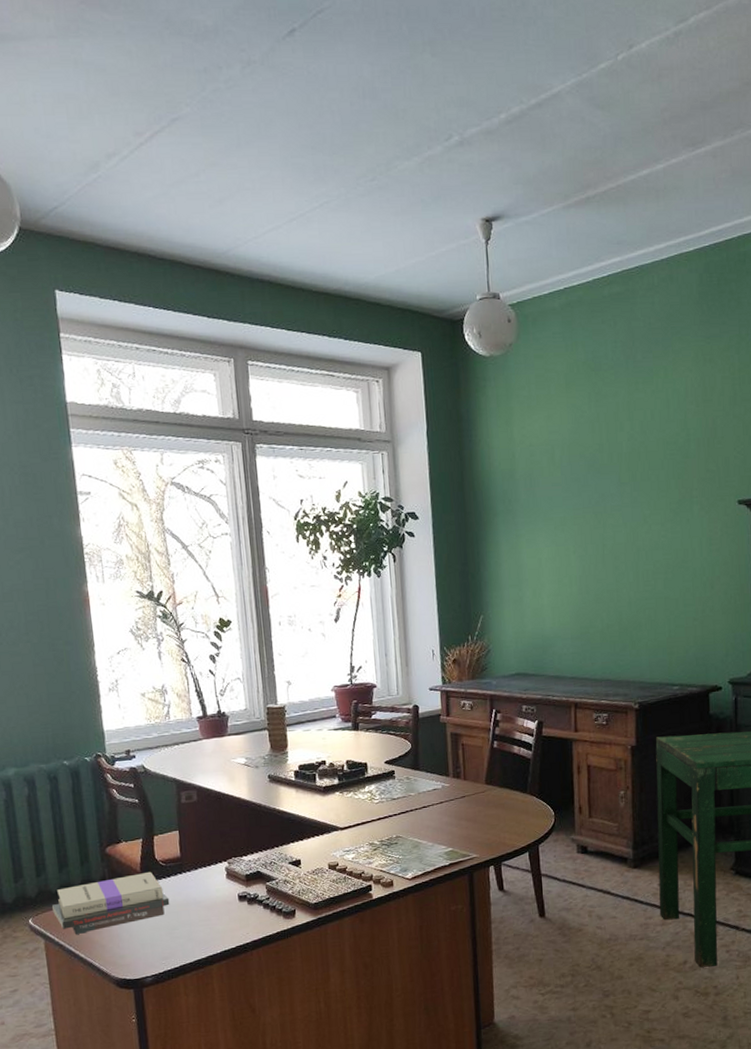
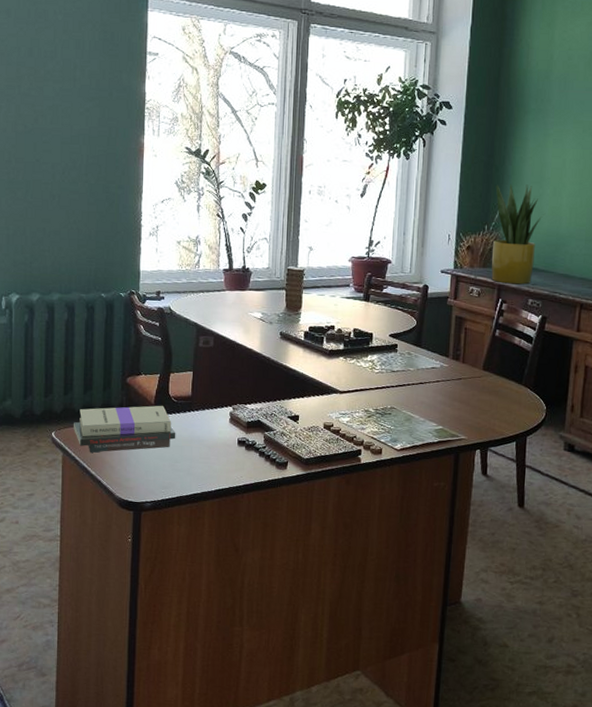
planter: none [474,589,528,693] -> present [491,184,546,285]

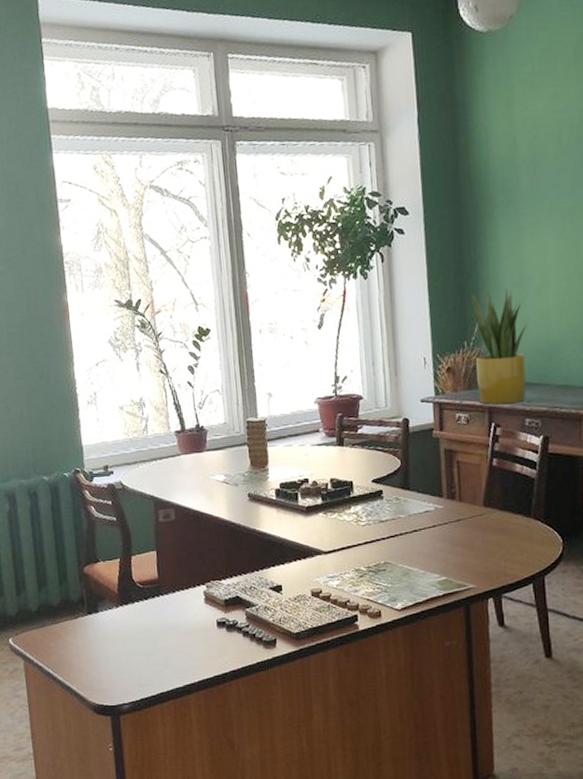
books: present [74,405,176,453] -> none [32,593,147,656]

